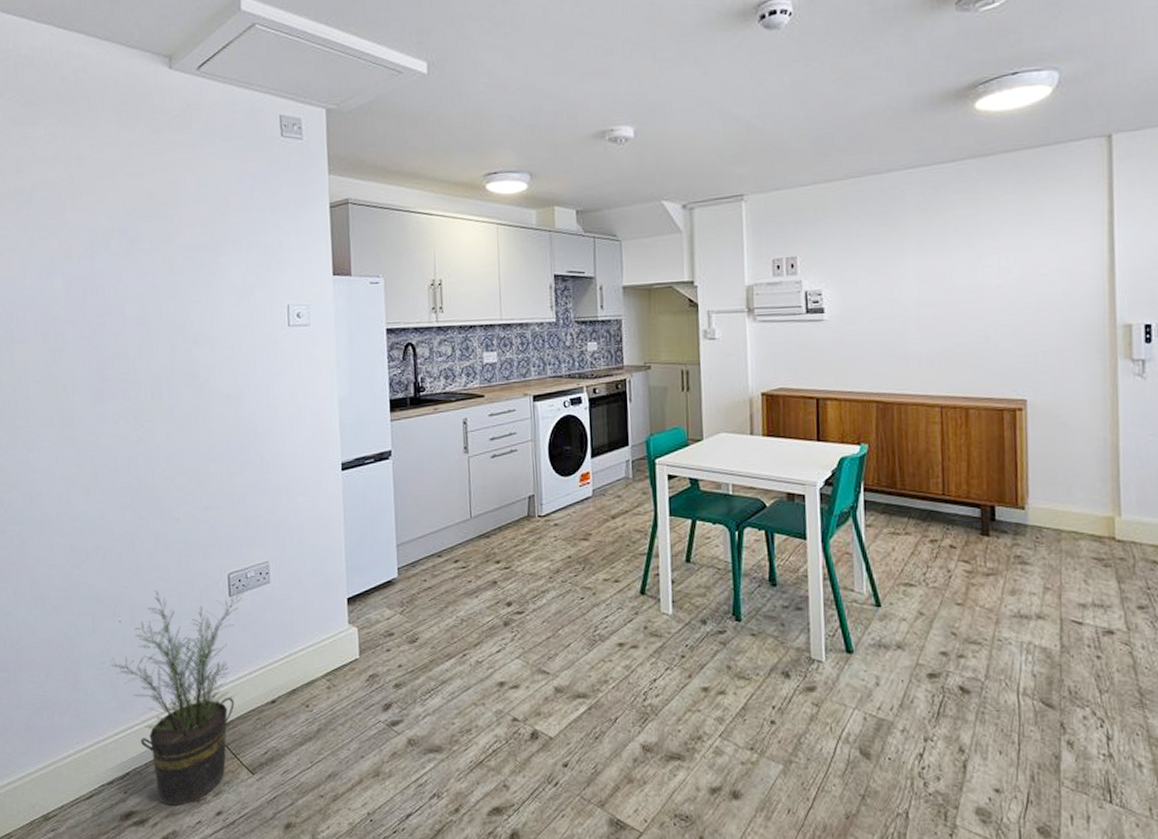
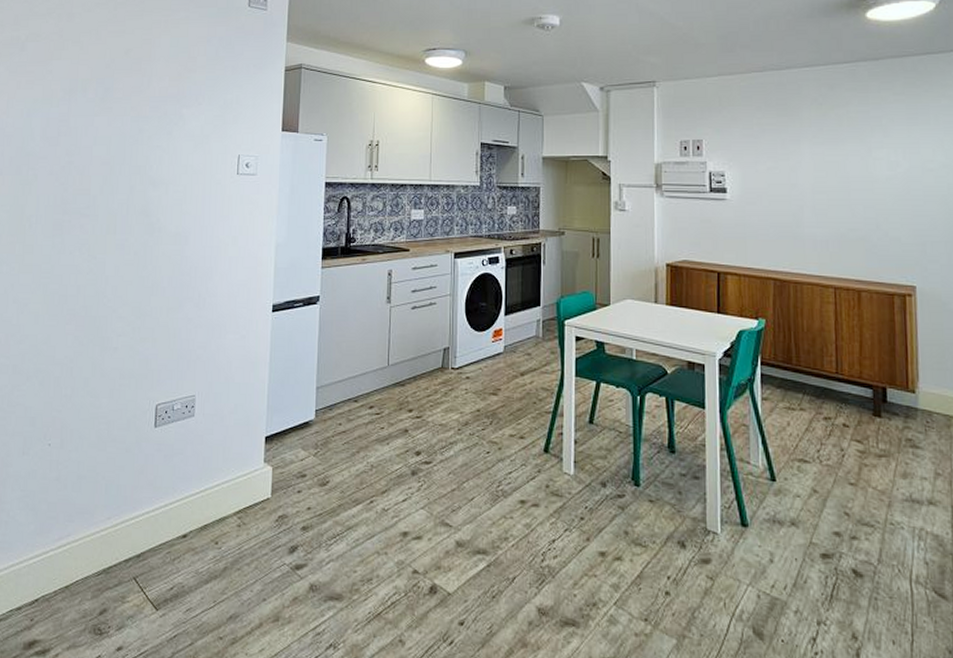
potted plant: present [104,583,250,806] -> none [29,415,175,638]

